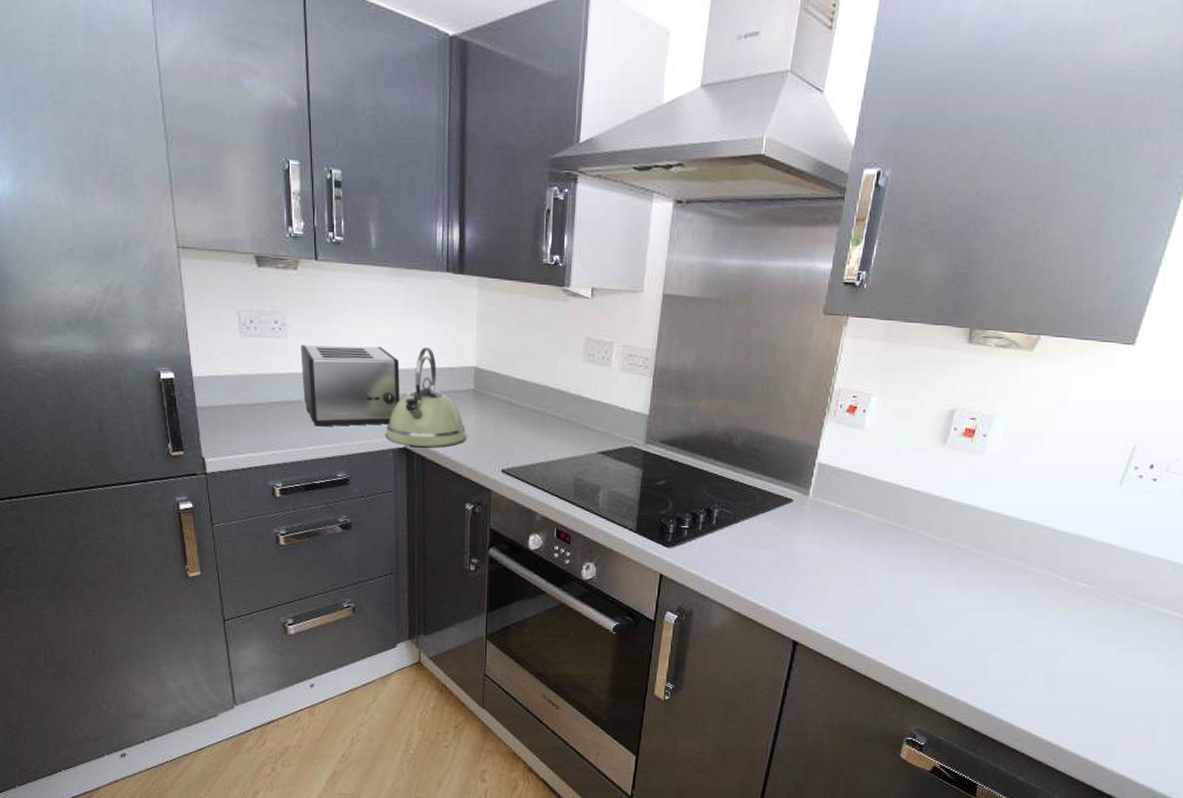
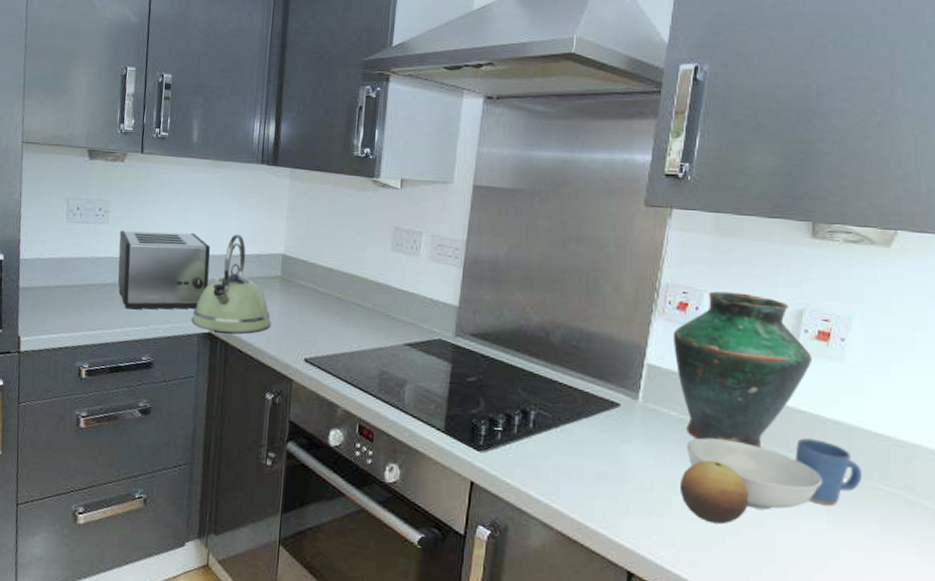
fruit: none [840,544,897,597] -> present [679,459,749,525]
vase: none [841,394,958,533] -> present [673,291,811,449]
bowl: none [847,526,957,583] -> present [686,437,823,510]
mug: none [936,522,989,576] -> present [795,438,863,505]

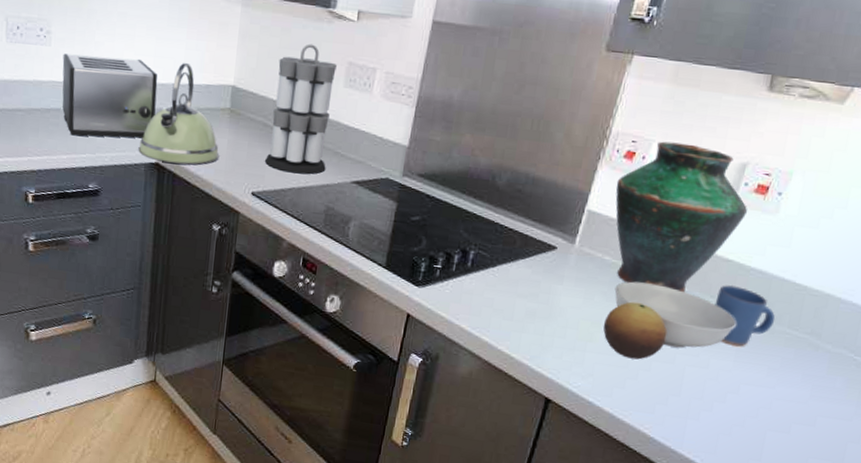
spice rack: none [317,211,383,339] -> present [265,43,337,175]

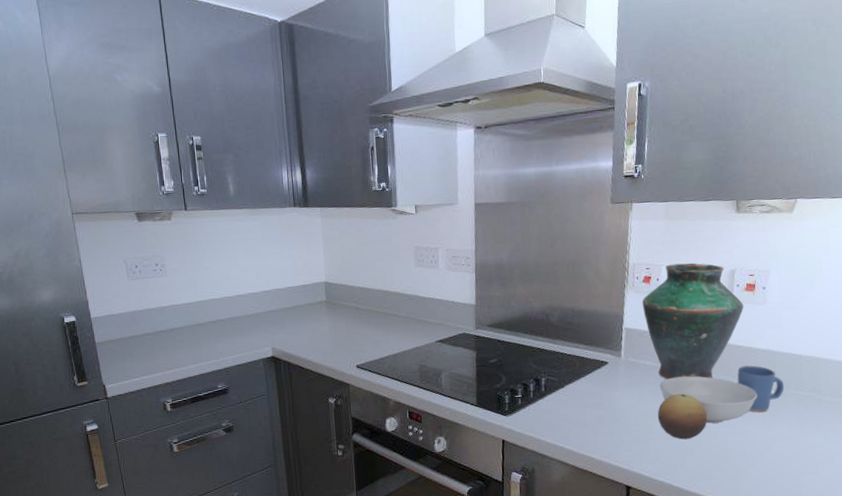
toaster: present [62,53,158,139] -> none [178,275,265,347]
kettle: present [138,62,220,165] -> none [255,270,324,355]
spice rack: present [265,43,337,175] -> none [359,237,413,344]

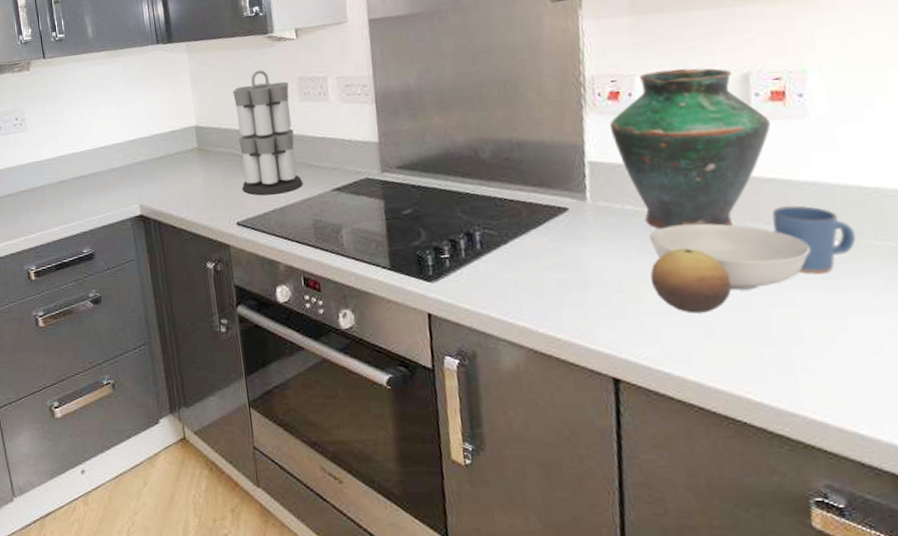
spice rack: none [359,237,413,344] -> present [232,69,303,195]

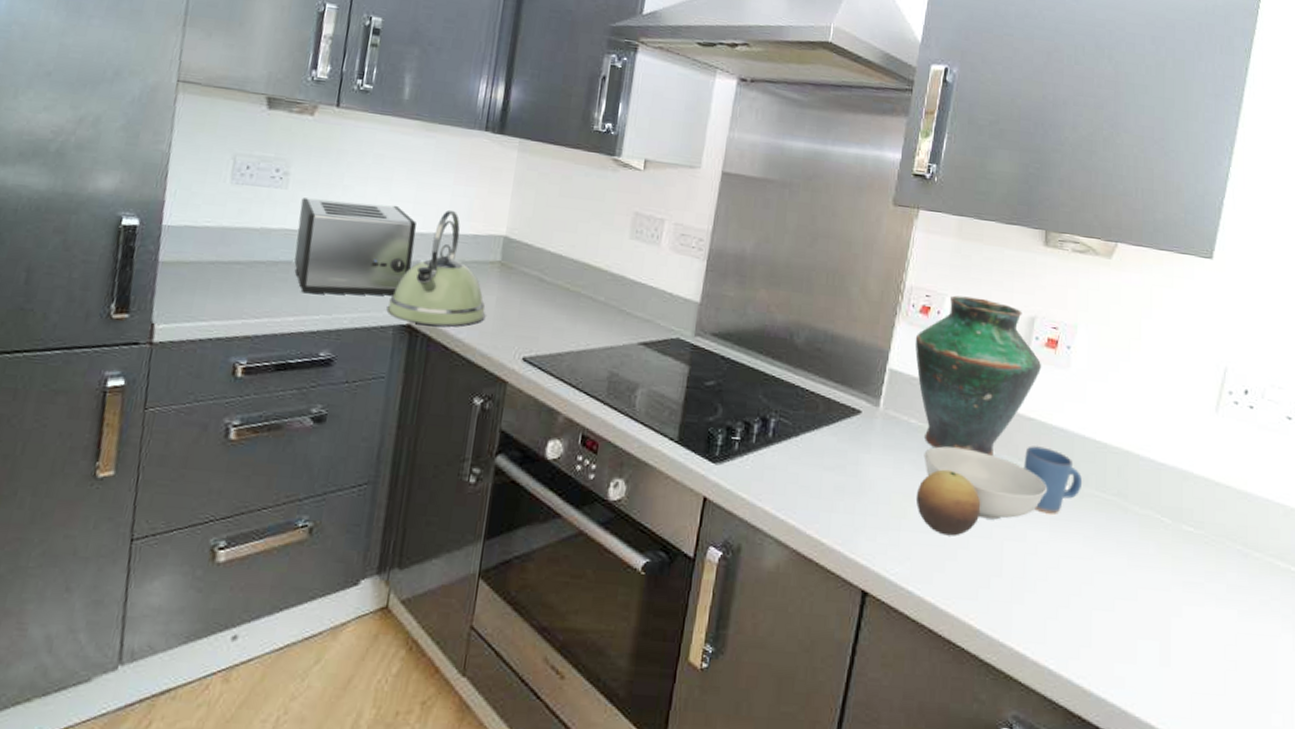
toaster: none [39,124,130,208] -> present [294,197,417,296]
kettle: none [121,115,198,214] -> present [386,209,486,327]
spice rack: present [232,69,303,195] -> none [540,192,622,336]

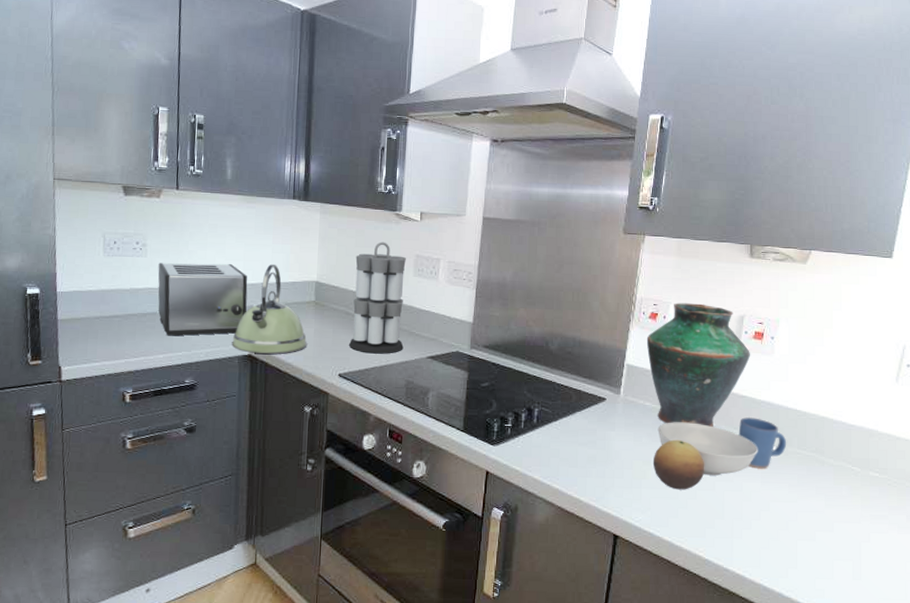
spice rack: none [540,192,622,336] -> present [349,241,406,354]

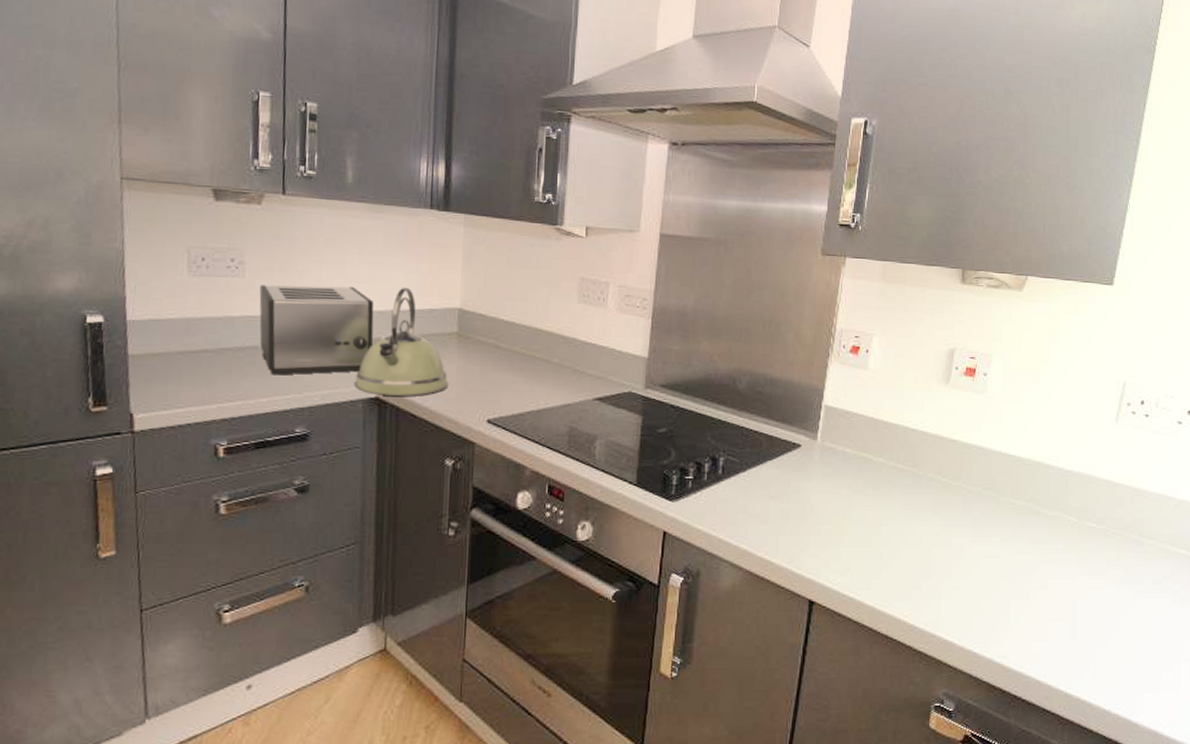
spice rack: present [349,241,406,354] -> none [500,261,569,396]
vase: present [646,303,750,428] -> none [847,334,961,476]
fruit: present [652,439,705,490] -> none [853,490,911,548]
bowl: present [657,422,759,476] -> none [859,470,969,530]
mug: present [738,417,787,468] -> none [947,464,1000,520]

